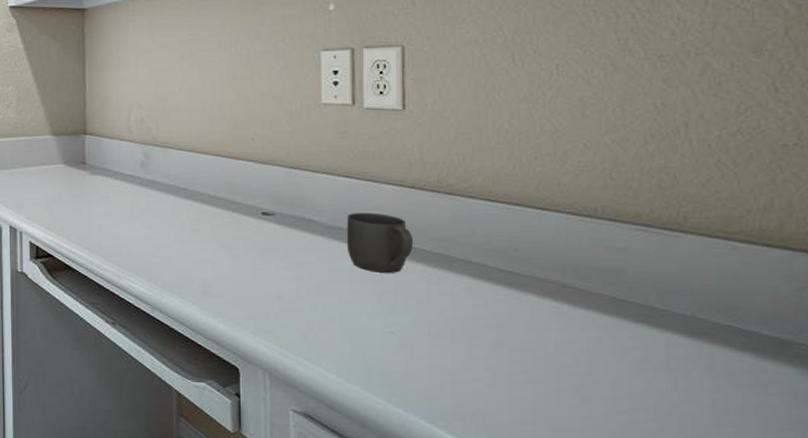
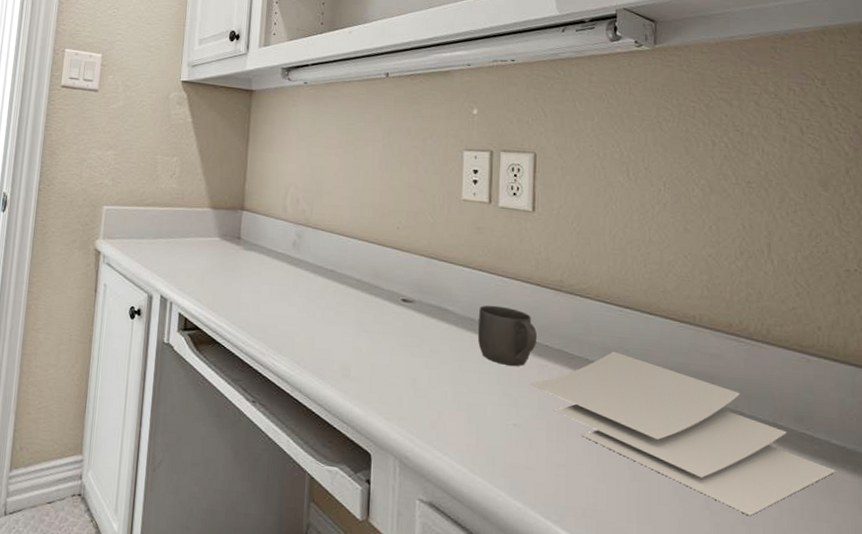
papers: none [406,251,768,414] -> present [529,351,836,516]

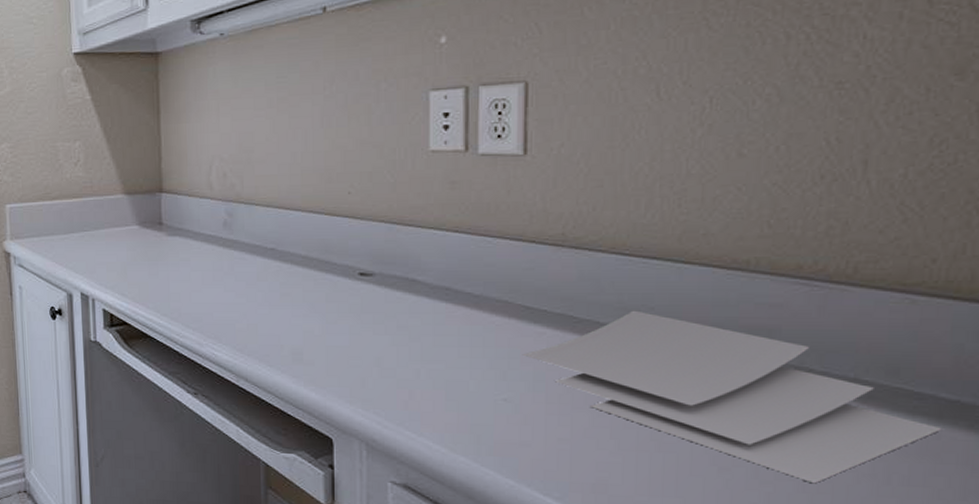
mug: present [477,305,538,366] -> none [455,270,533,336]

